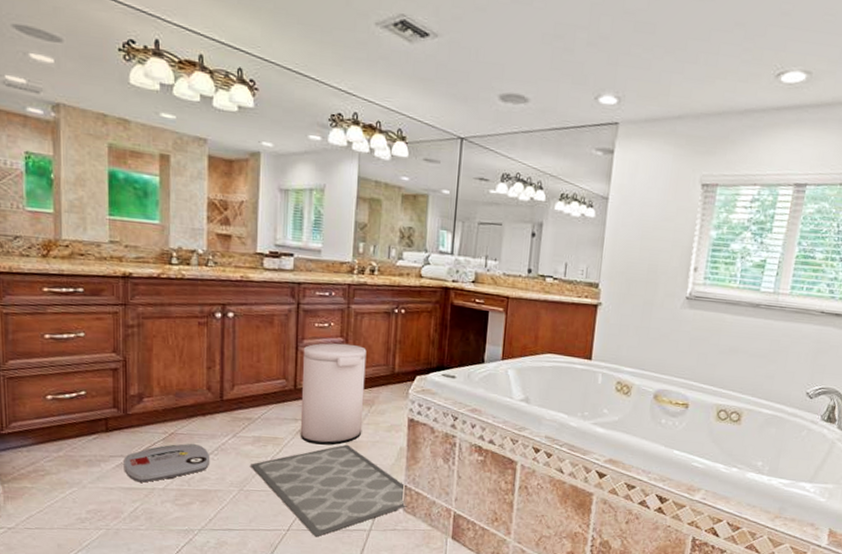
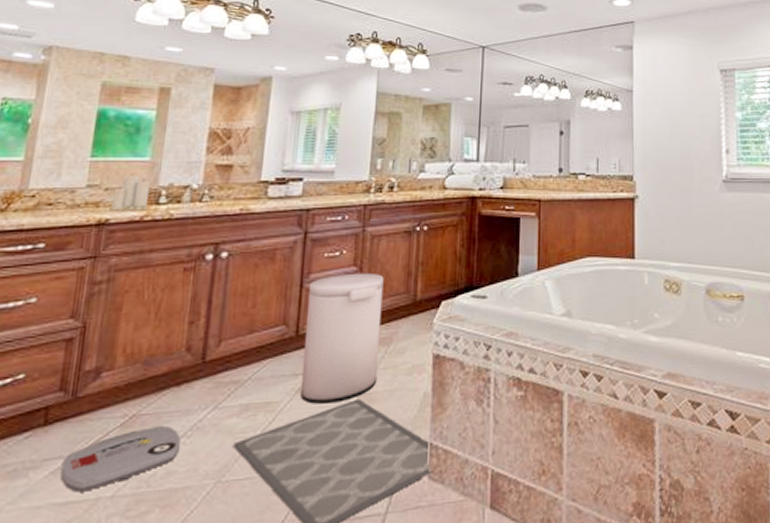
candle: none [131,234,163,269] -> present [109,173,151,211]

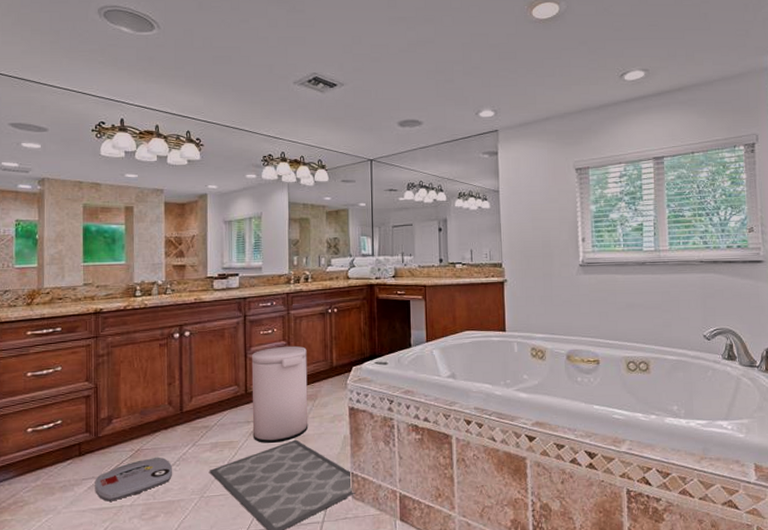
candle: present [109,173,151,211] -> none [102,274,128,303]

